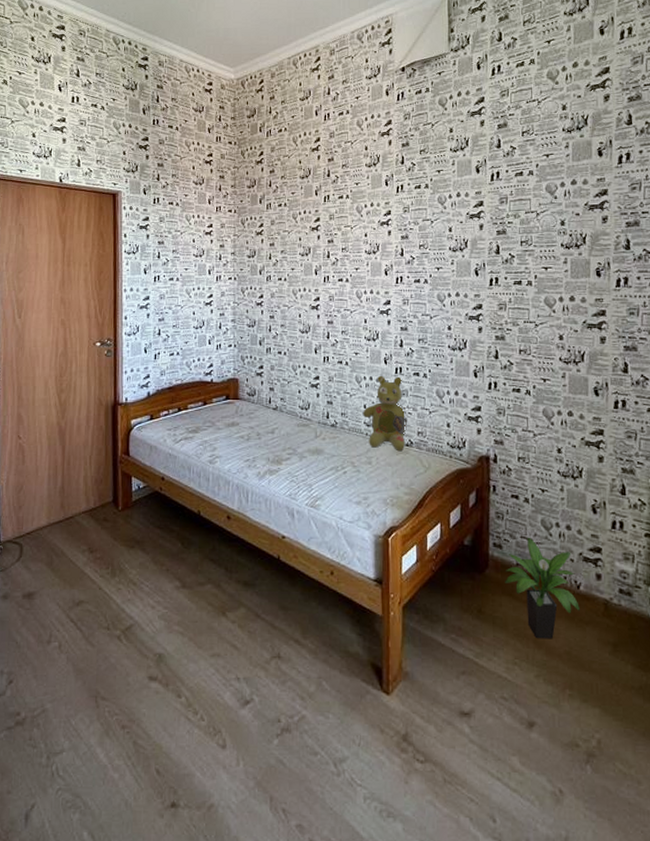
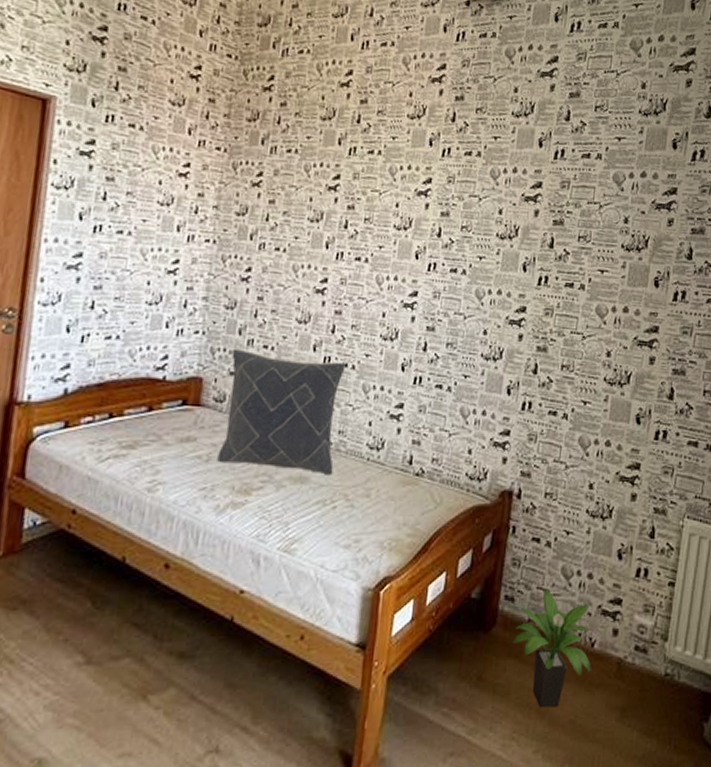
pillow: none [255,355,341,448] -> present [217,348,346,475]
stuffed bear: present [363,375,407,452] -> none [367,385,420,483]

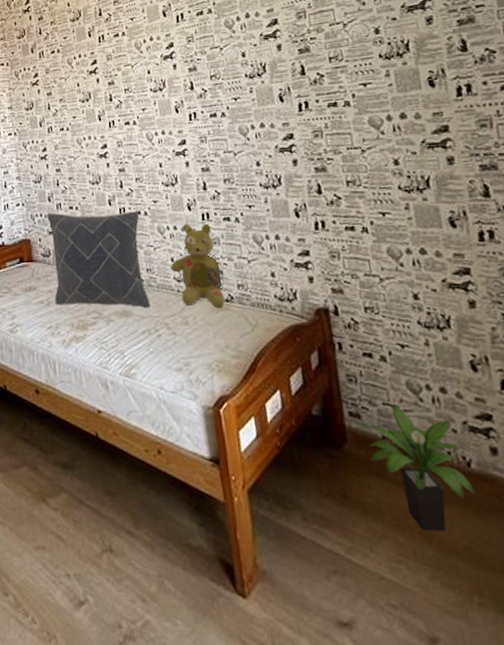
stuffed bear: none [367,385,420,483] -> present [171,223,225,309]

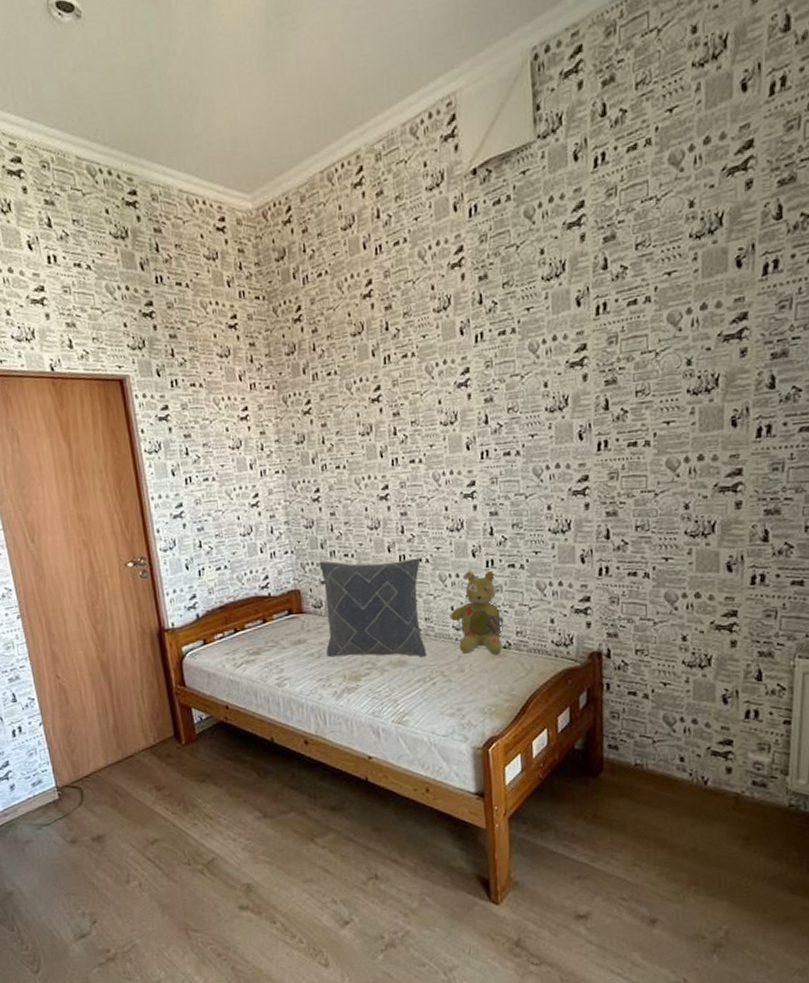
potted plant: present [370,403,476,531] -> none [622,735,707,838]

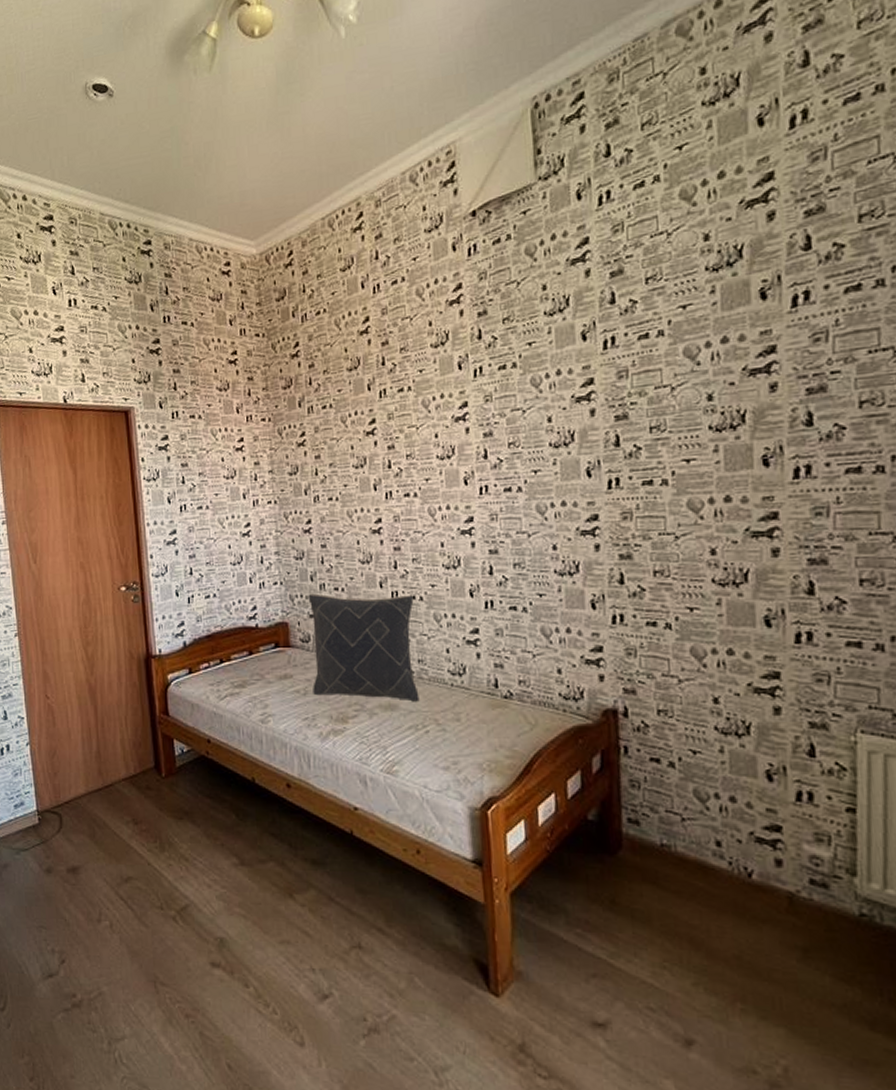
stuffed bear: present [451,570,503,655] -> none [446,611,504,705]

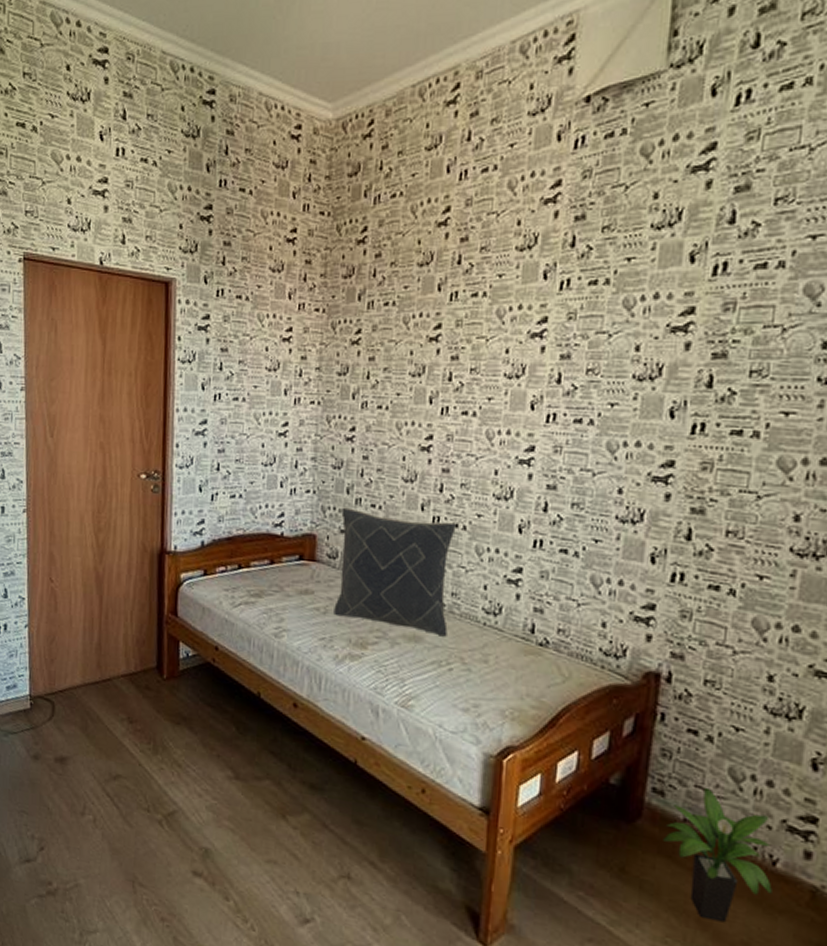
potted plant: none [645,811,753,940] -> present [663,787,772,923]

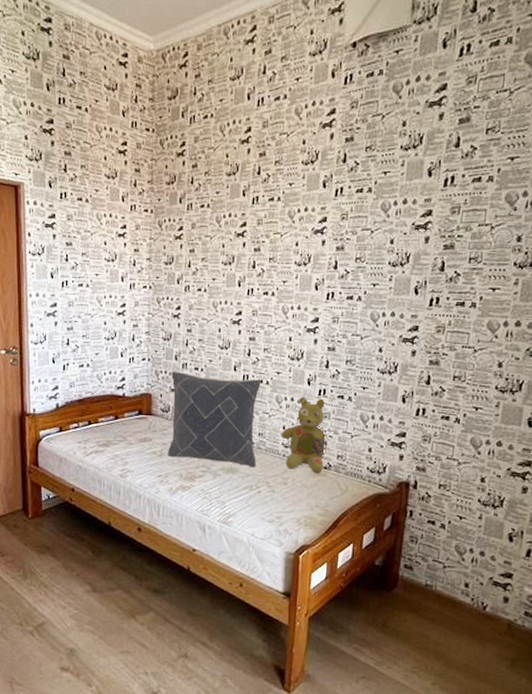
stuffed bear: none [482,548,543,652] -> present [282,396,327,474]
potted plant: present [663,787,772,923] -> none [412,560,483,653]

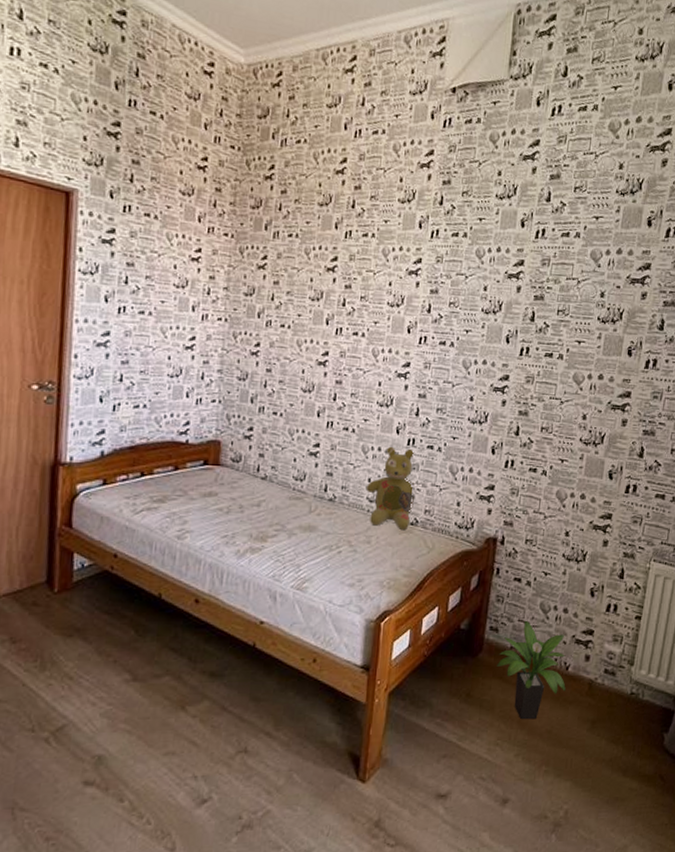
pillow: present [168,371,261,467] -> none [236,415,347,525]
potted plant: none [412,560,483,653] -> present [497,620,566,720]

